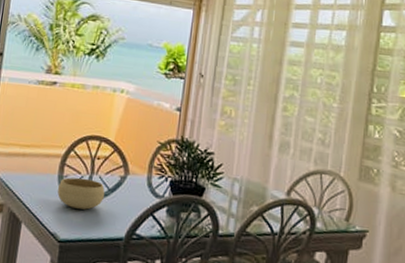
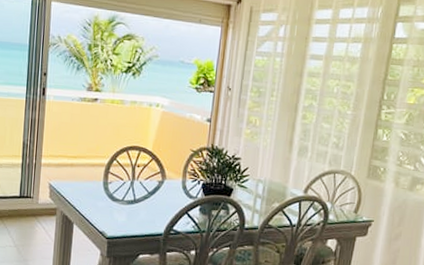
bowl: present [57,177,105,210] -> none [103,183,145,211]

